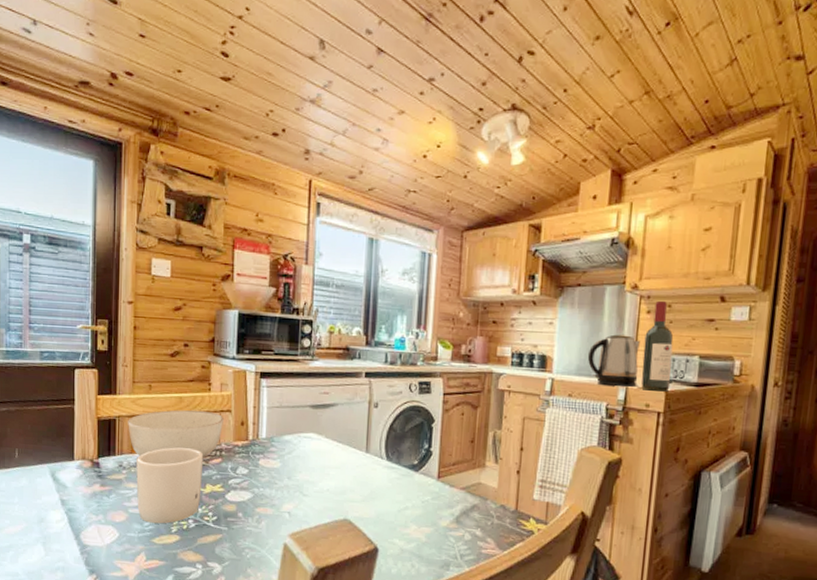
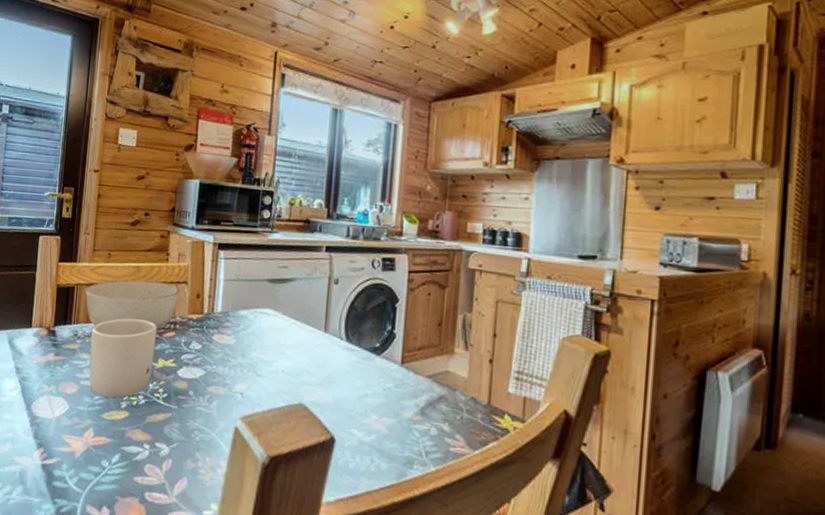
kettle: present [587,334,640,388] -> none [568,212,628,272]
wine bottle: present [641,300,674,392] -> none [631,176,668,277]

